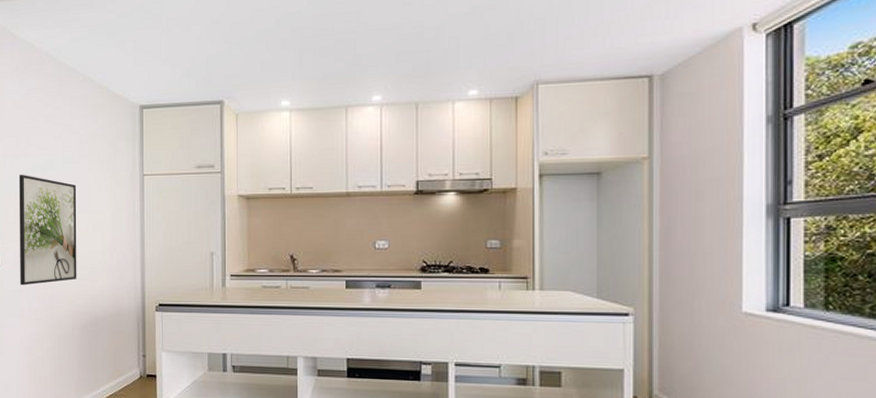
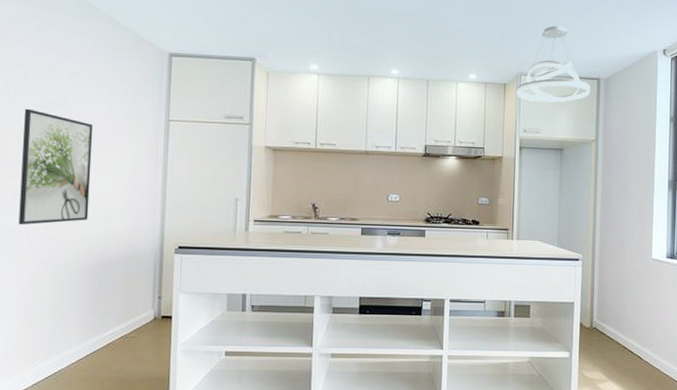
pendant light: none [533,13,639,116] -> present [517,26,591,103]

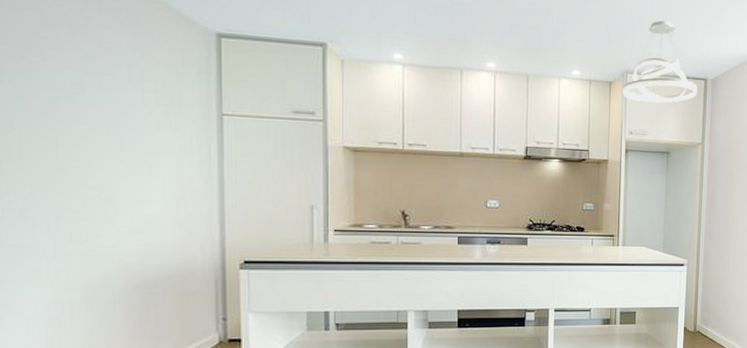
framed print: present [18,108,94,225] -> none [25,96,126,240]

